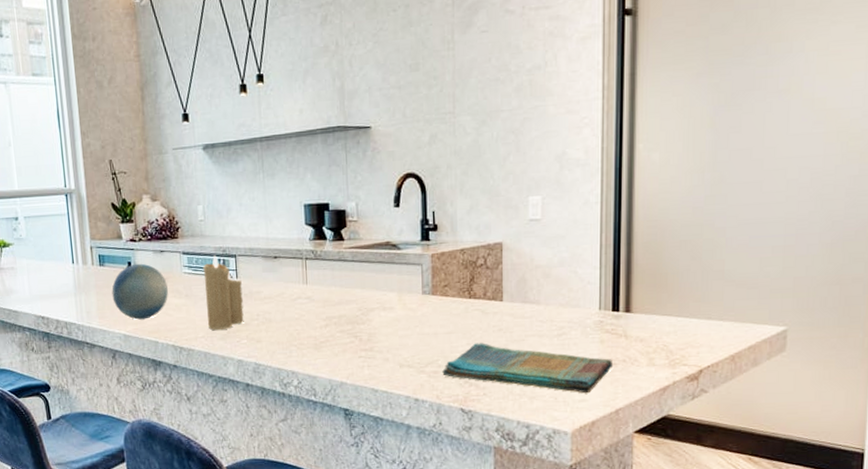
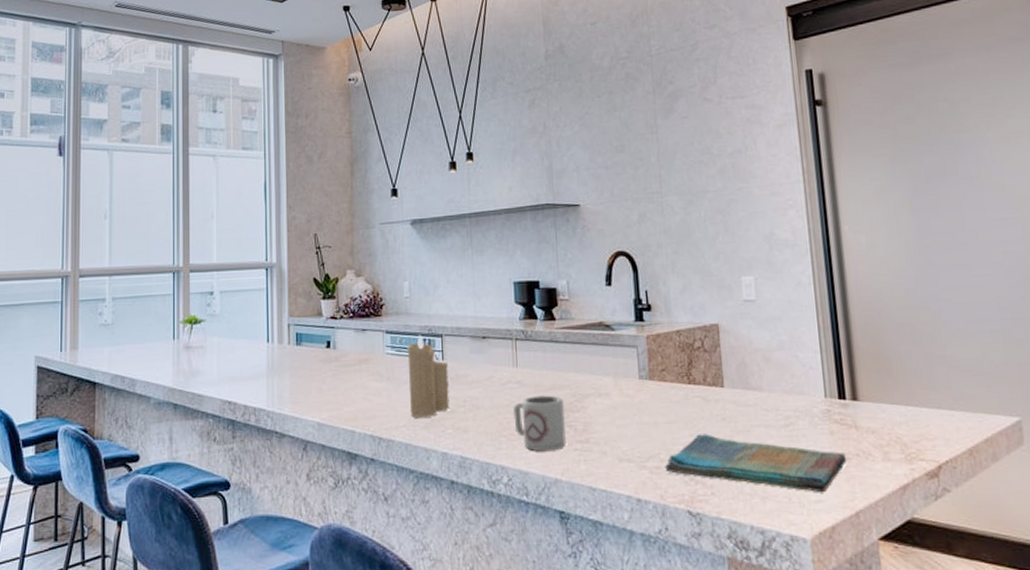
decorative ball: present [112,263,168,320] -> none [307,342,368,406]
cup: none [303,309,352,359] -> present [513,395,566,452]

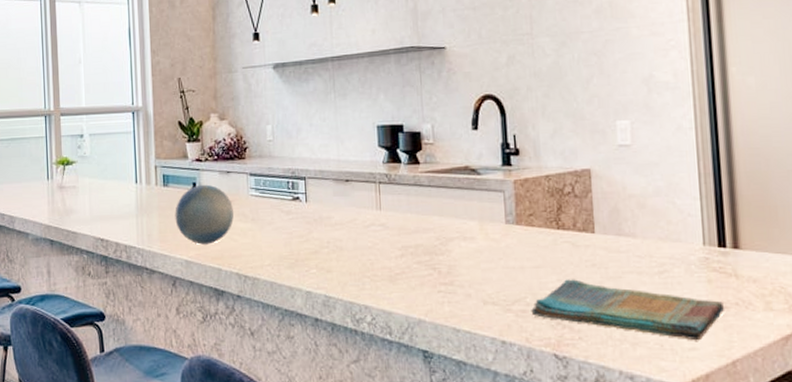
decorative ball: none [307,342,368,406] -> present [175,184,234,245]
candle: present [407,335,450,418] -> none [271,177,313,257]
cup: present [513,395,566,452] -> none [377,238,430,293]

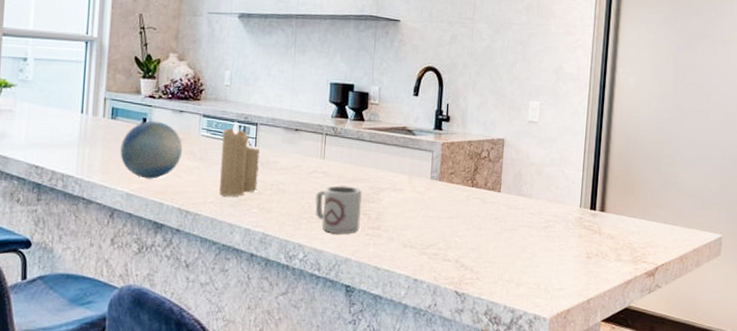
candle: none [271,177,313,257] -> present [219,121,260,196]
cup: none [377,238,430,293] -> present [315,185,362,234]
dish towel: present [531,279,725,341] -> none [441,229,588,283]

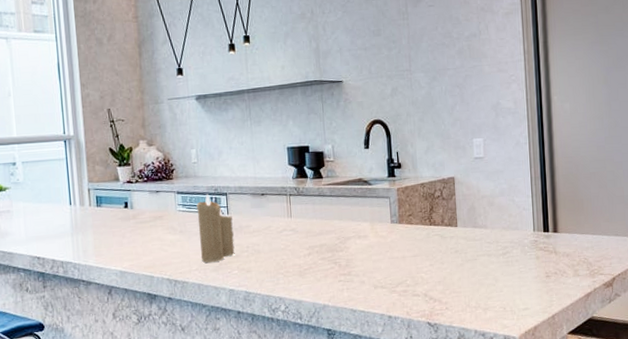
decorative ball: present [120,120,182,179] -> none [108,203,163,256]
cup: present [315,185,362,234] -> none [288,239,332,284]

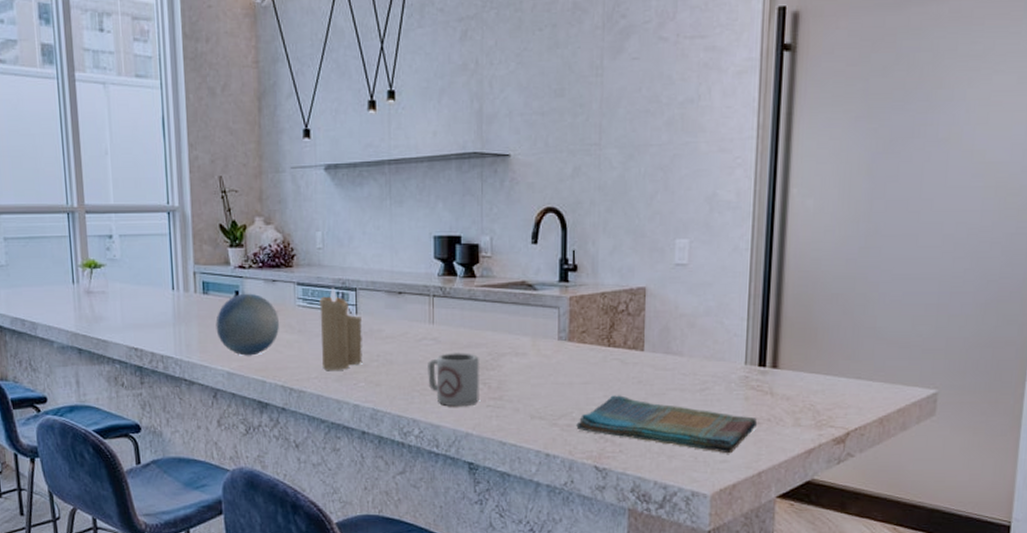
decorative ball: none [108,203,163,256] -> present [216,293,279,356]
cup: none [288,239,332,284] -> present [428,353,479,407]
dish towel: none [410,263,548,303] -> present [576,395,758,454]

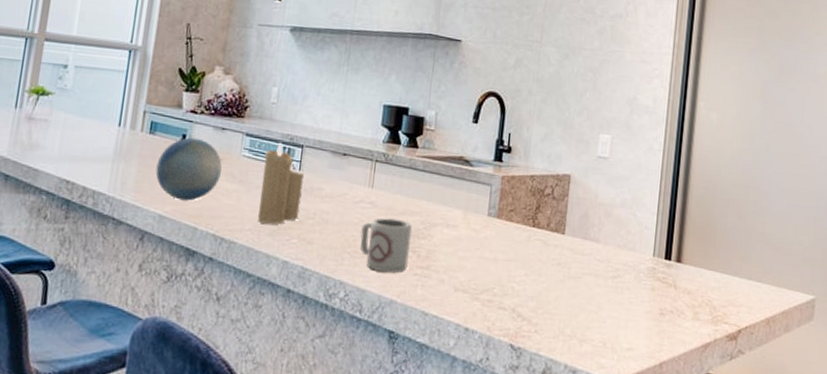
dish towel: present [576,395,758,454] -> none [496,275,662,342]

